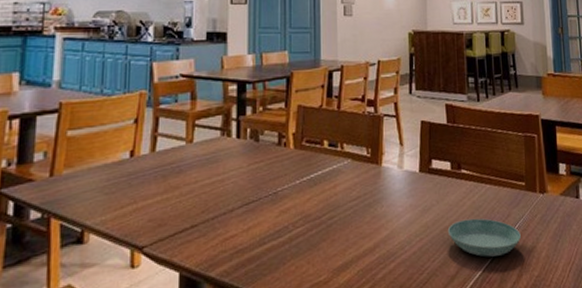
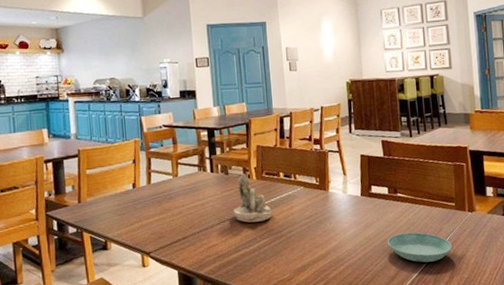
succulent planter: none [260,140,311,206] -> present [232,173,272,223]

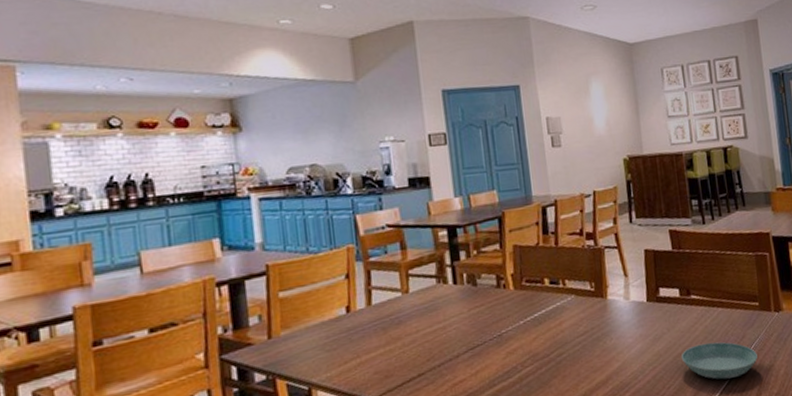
succulent planter: present [232,173,272,223] -> none [484,282,536,348]

